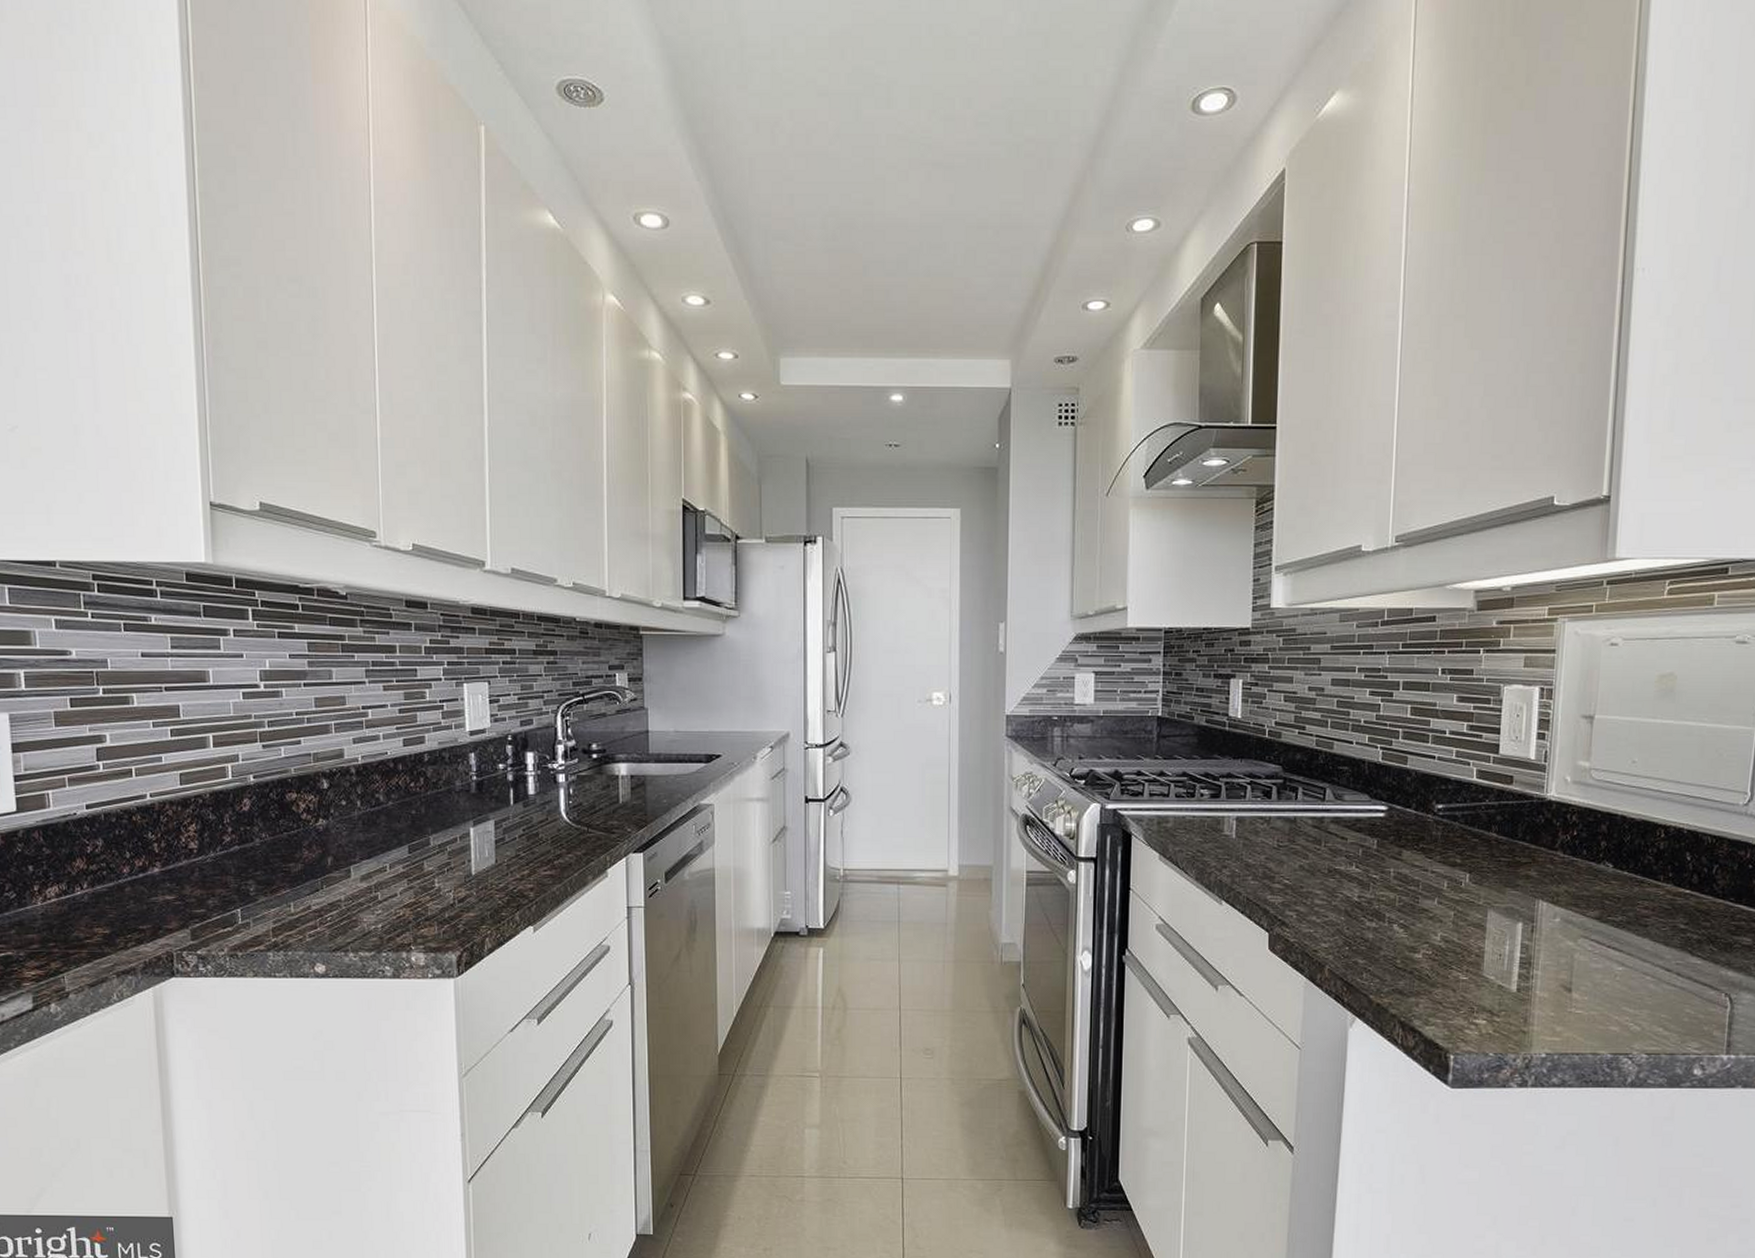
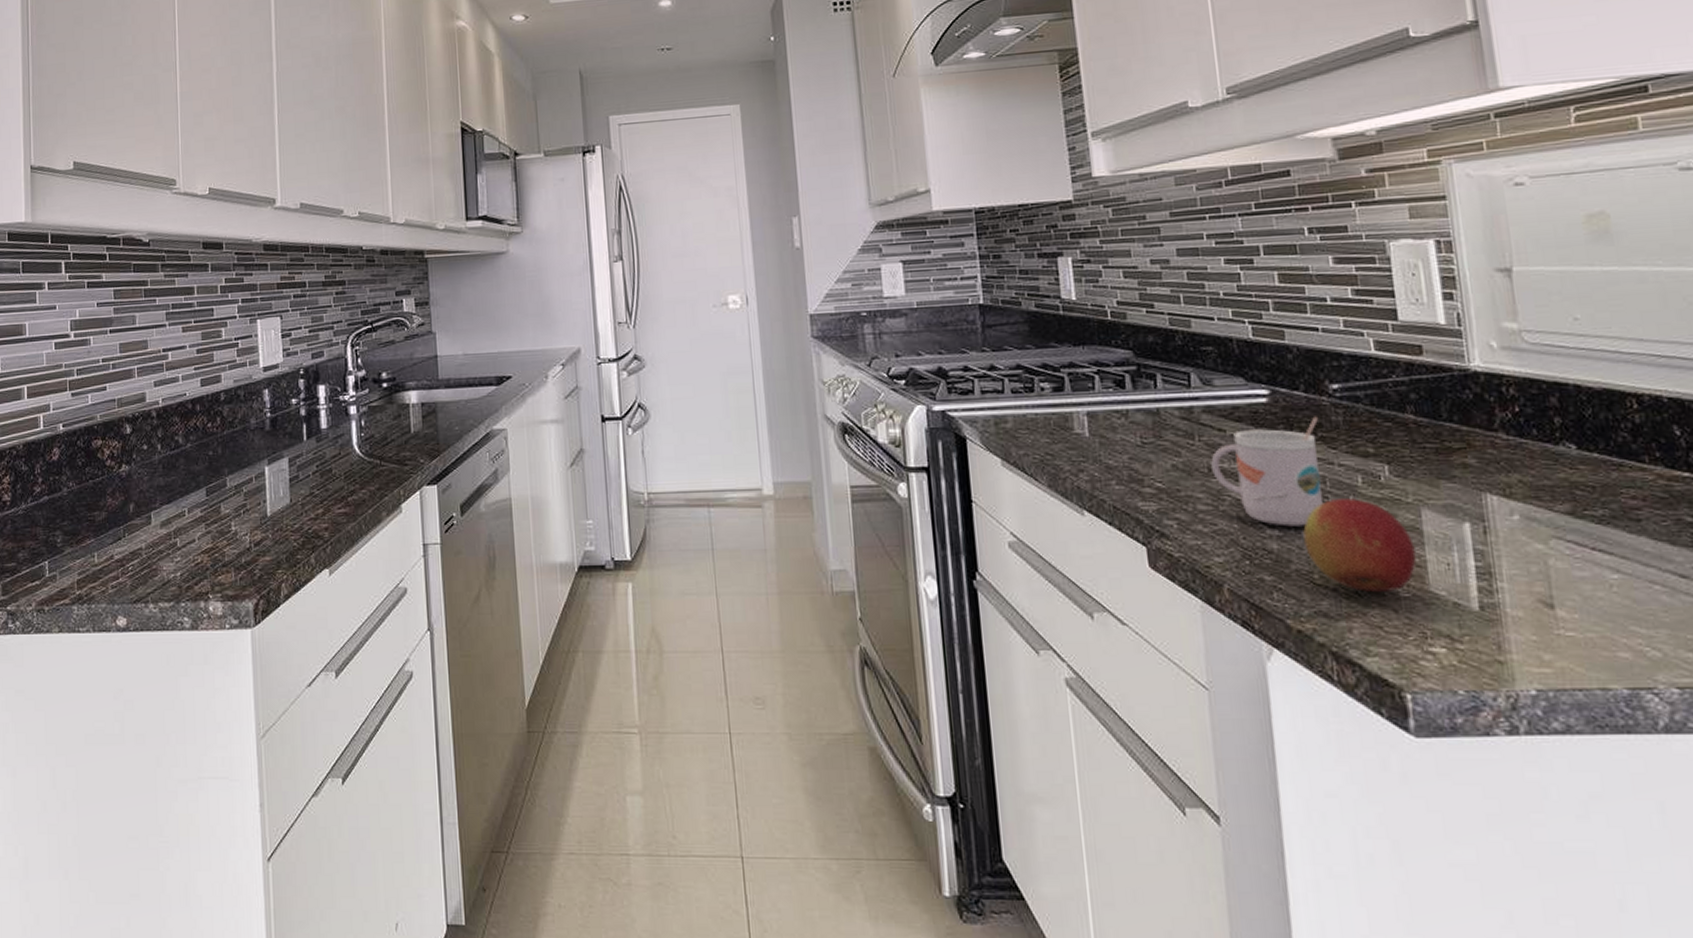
mug: none [1330,830,1423,921] -> present [1210,416,1323,527]
apple: none [1394,898,1479,975] -> present [1303,497,1417,592]

